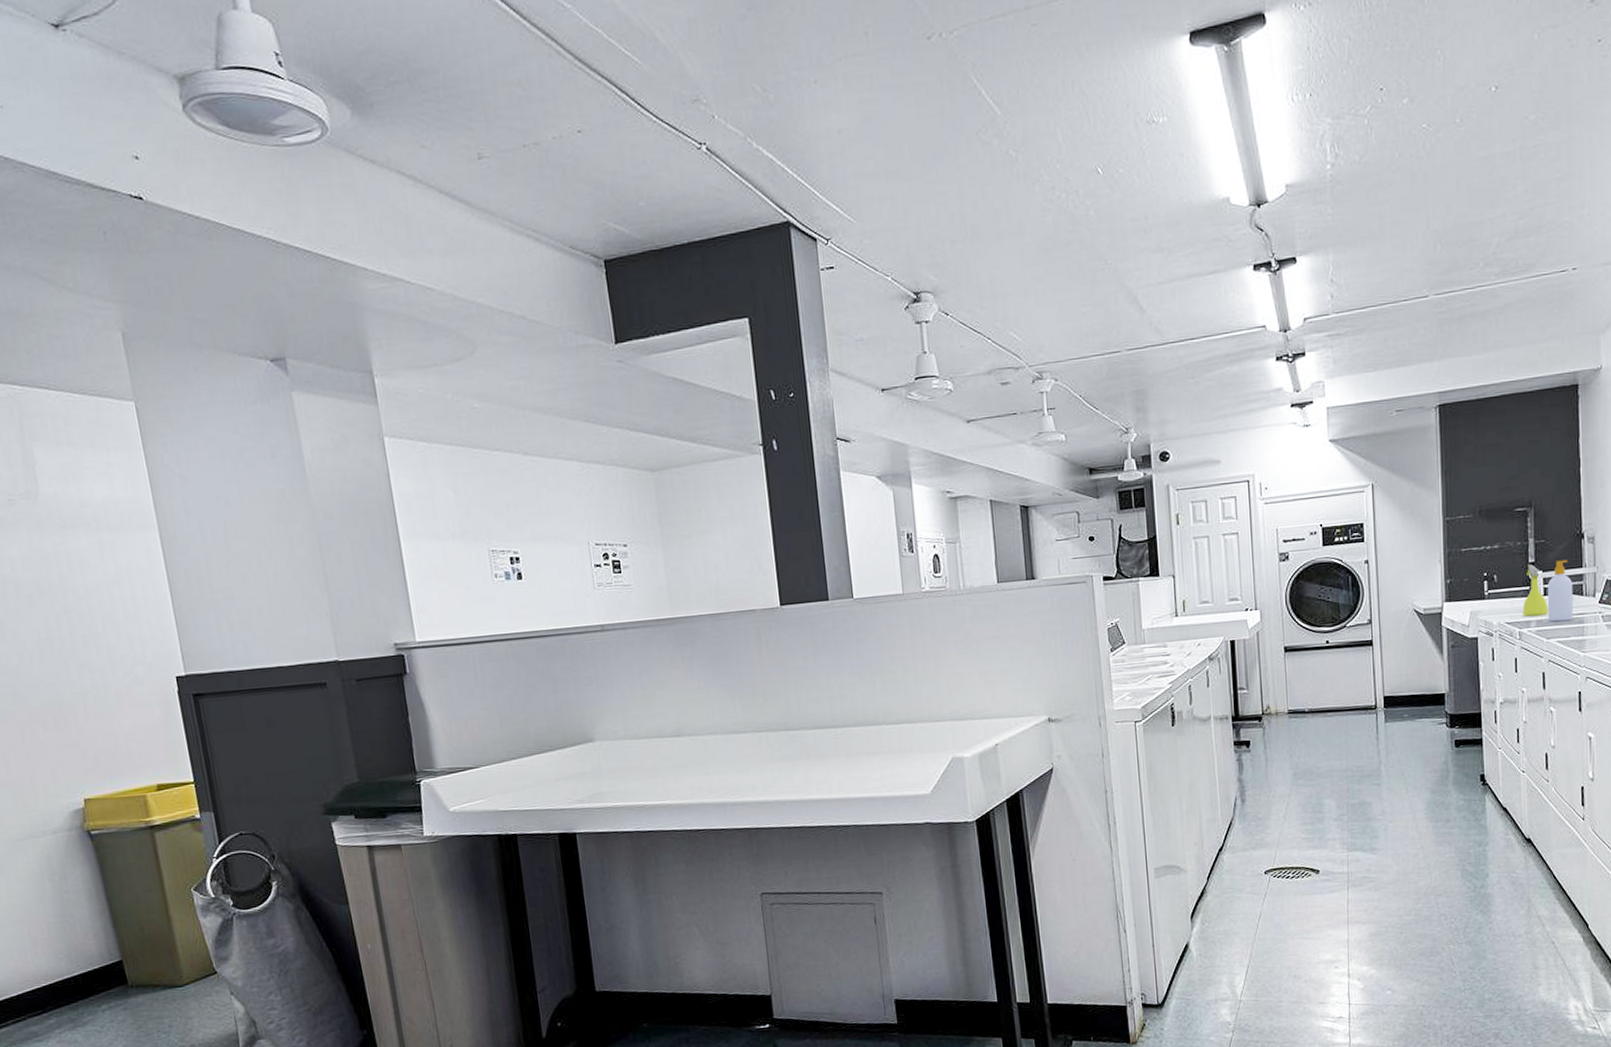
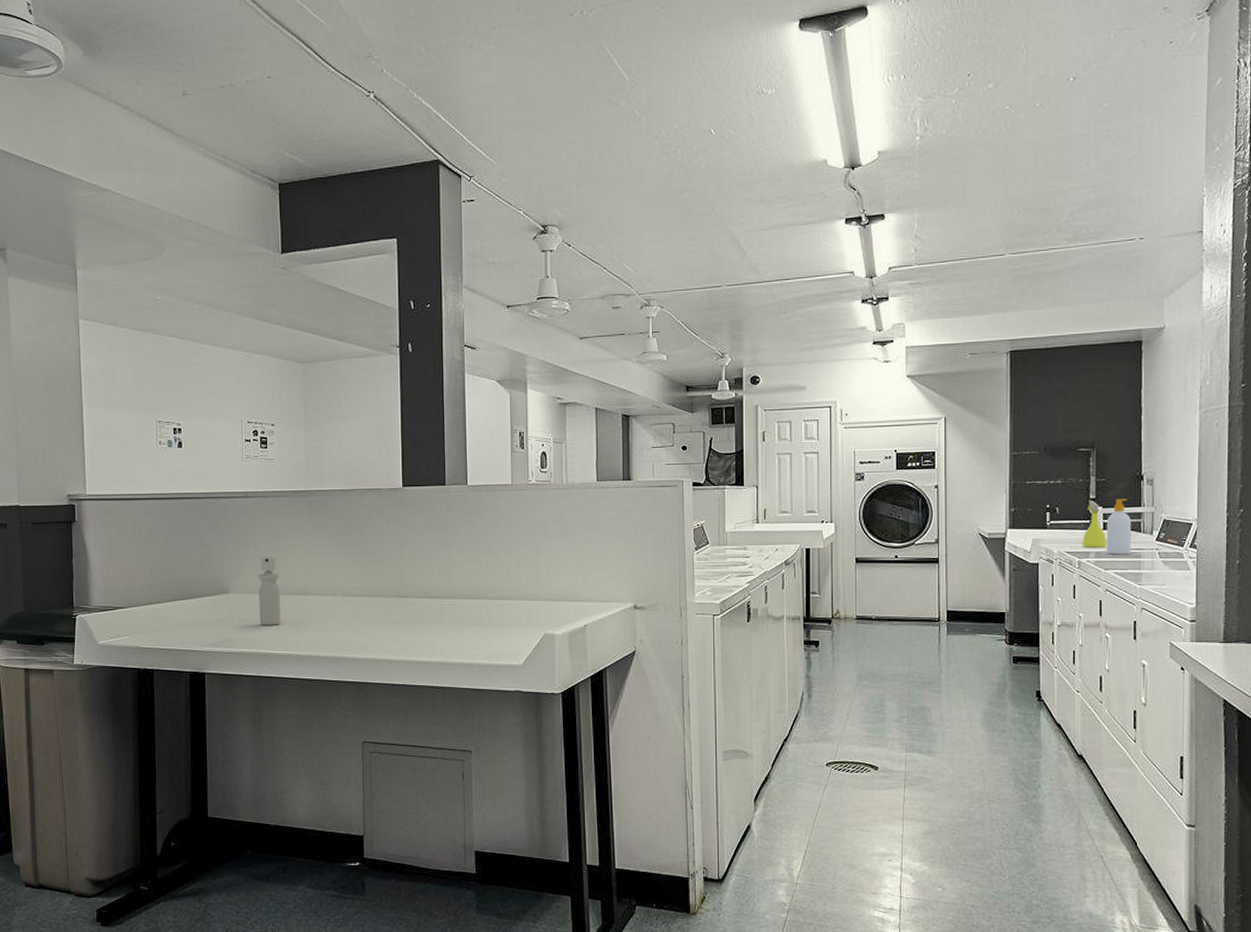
spray bottle: none [625,695,657,775] -> present [258,556,281,625]

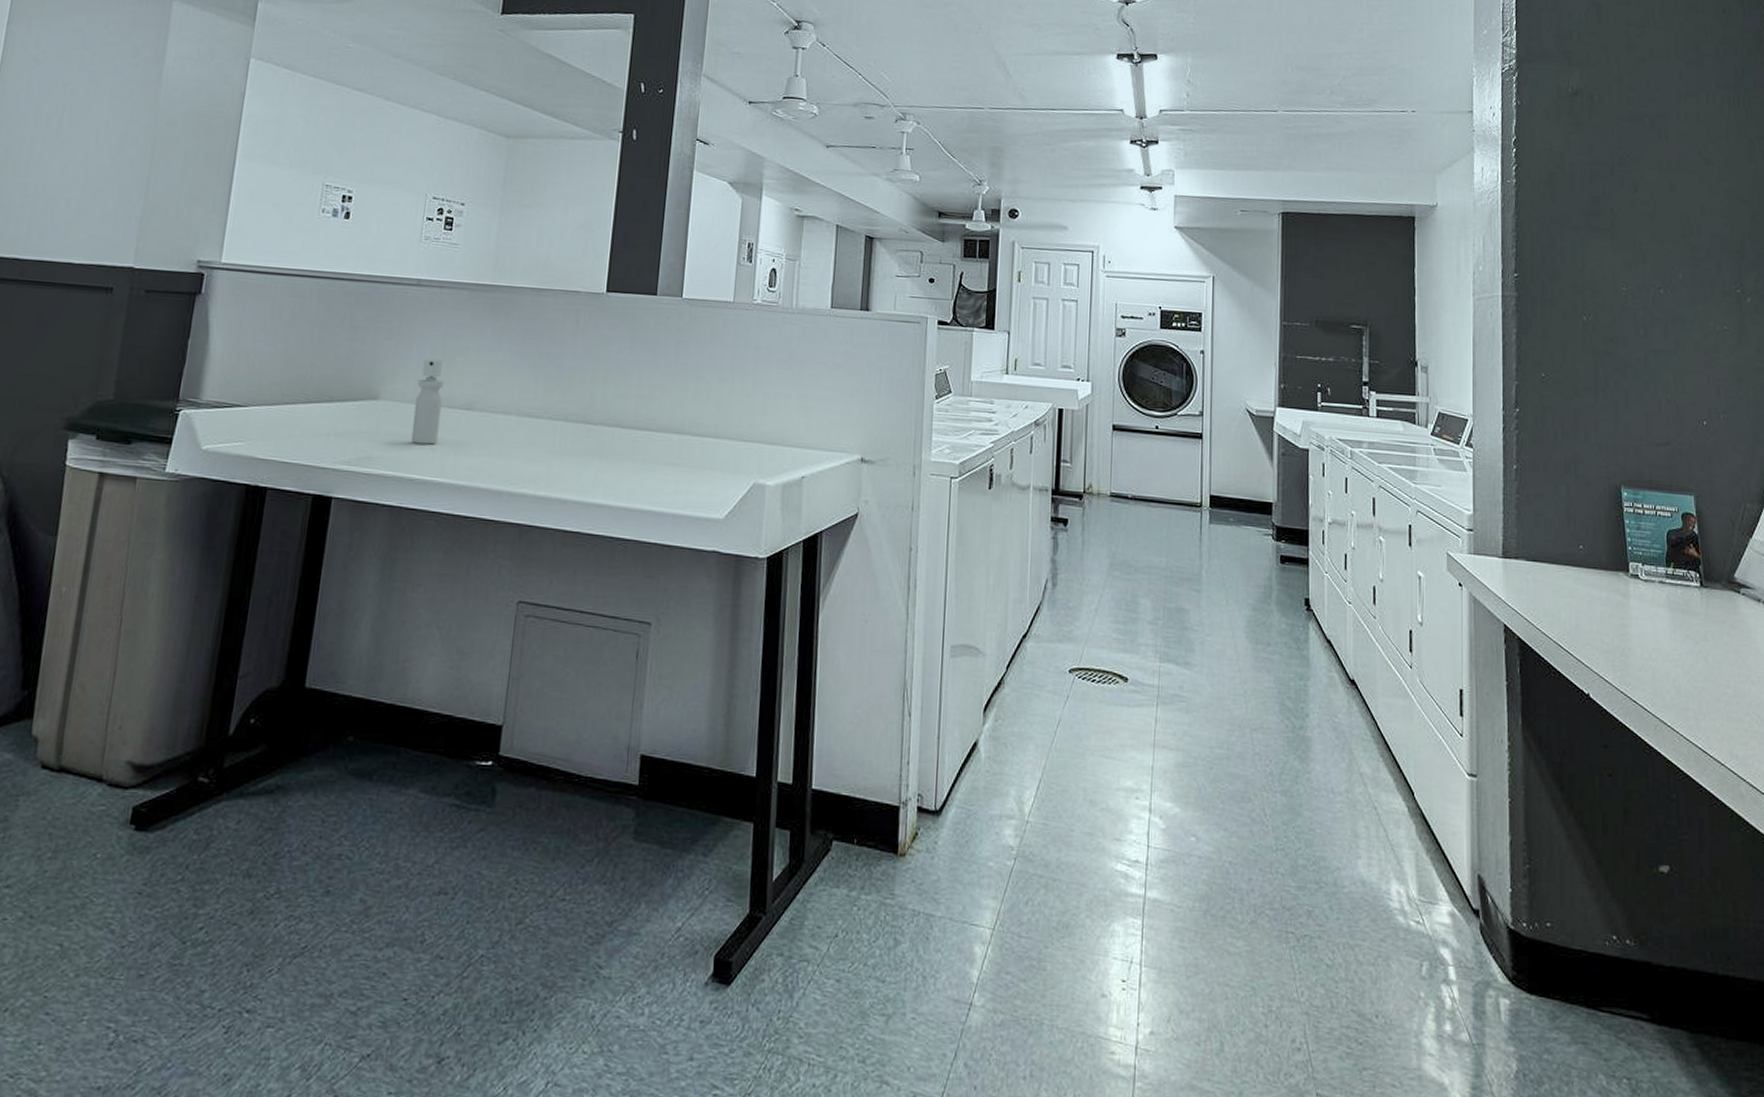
spray bottle: present [1082,500,1107,548] -> none [1354,383,1381,438]
soap bottle: present [1106,498,1132,555] -> none [1379,384,1406,448]

